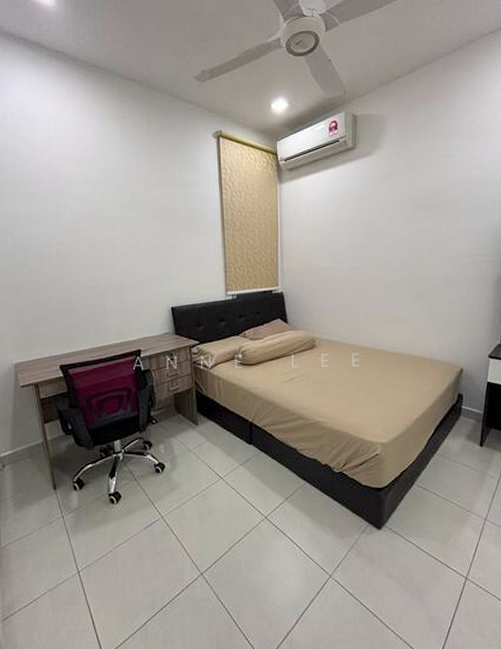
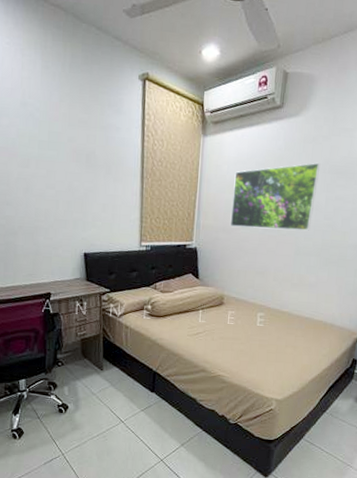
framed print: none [314,197,400,268] -> present [230,162,321,231]

